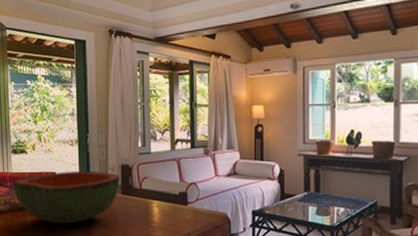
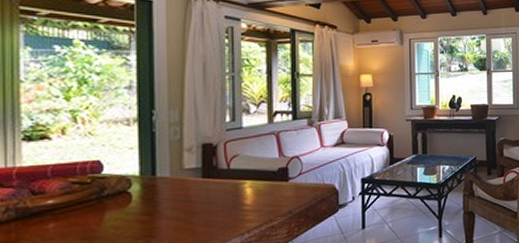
bowl: present [13,170,120,224] -> none [23,154,199,226]

